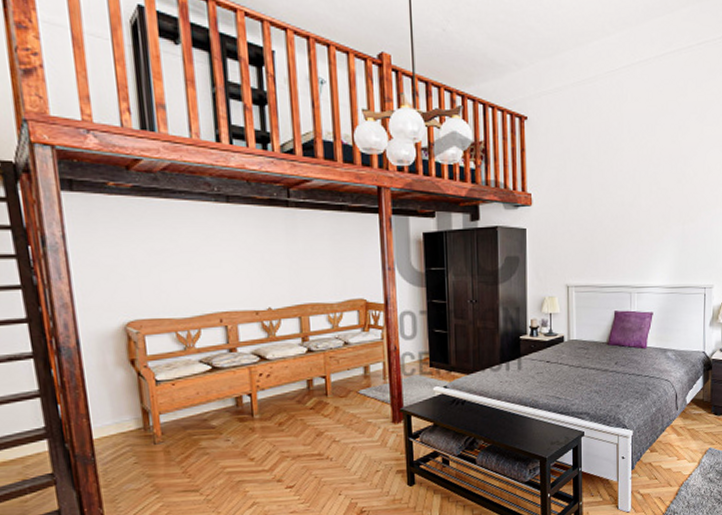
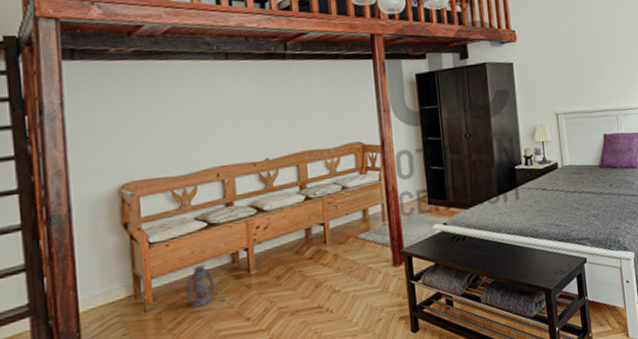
lantern: none [191,406,221,445] -> present [185,265,216,308]

